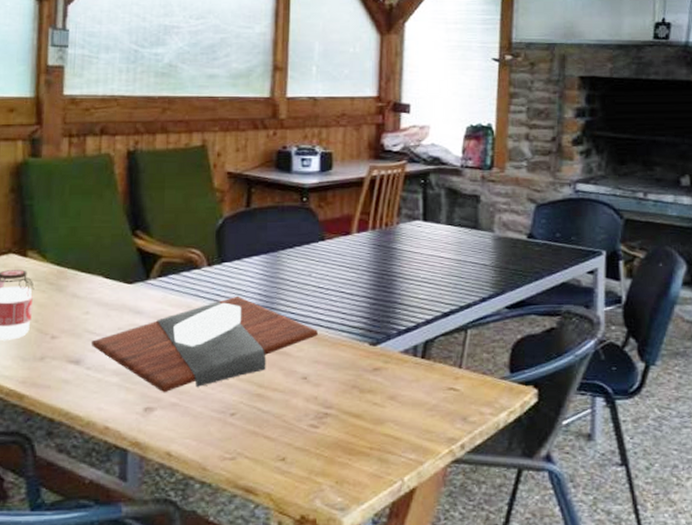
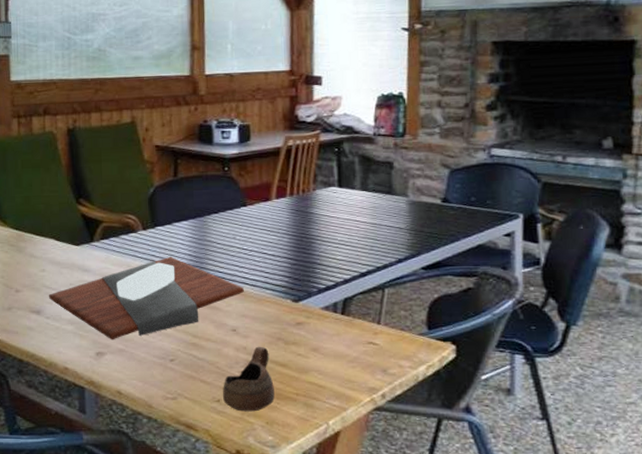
cup: none [289,395,346,471] -> present [223,346,275,412]

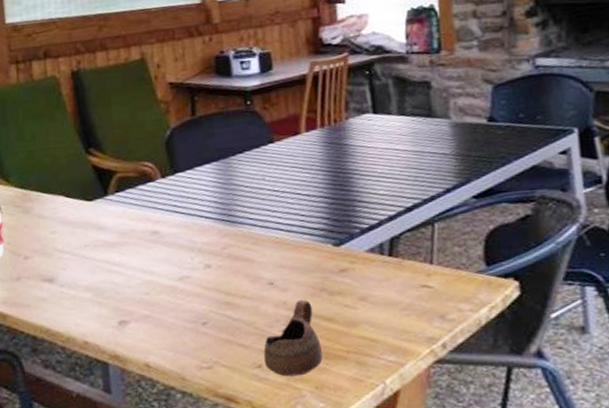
cutting board: present [48,256,244,340] -> none [61,205,279,306]

